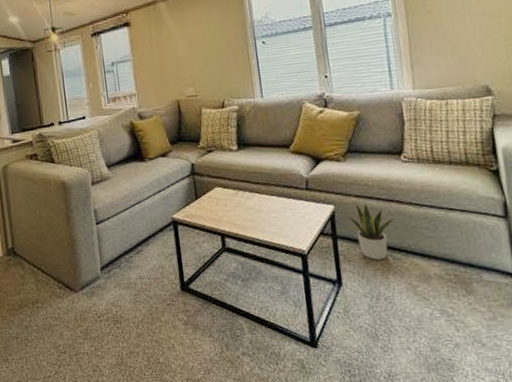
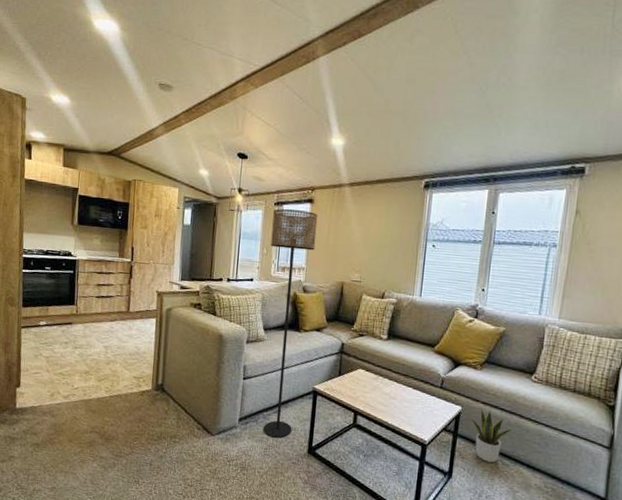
floor lamp: none [92,35,159,281] -> present [263,209,318,438]

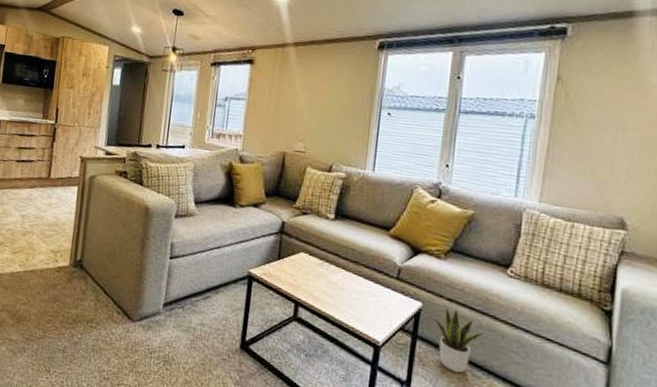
floor lamp: present [263,209,318,438] -> none [190,69,259,329]

